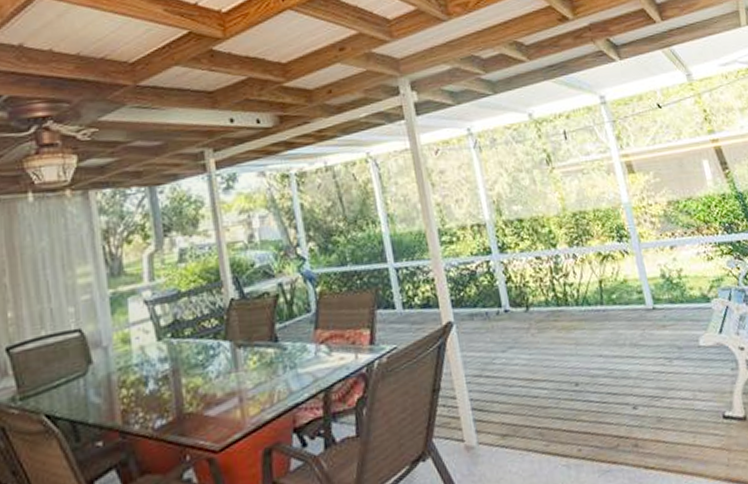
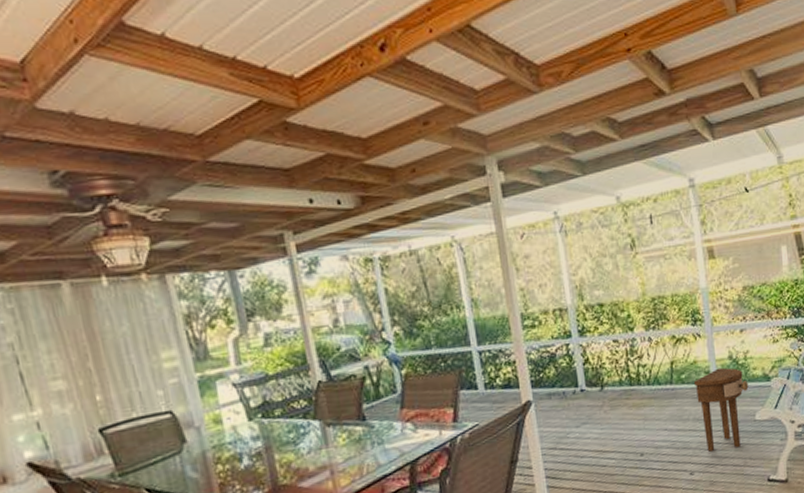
side table: none [627,287,688,382] -> present [694,367,749,452]

